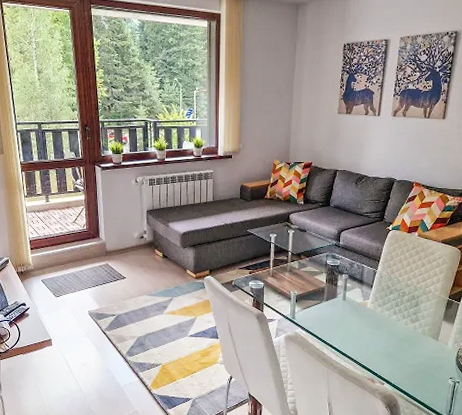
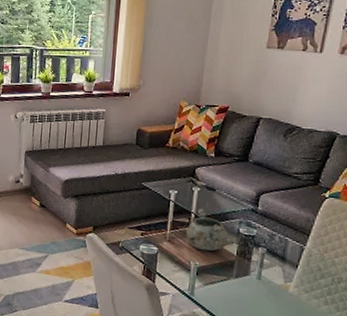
decorative bowl: none [285,247,318,282] -> present [186,208,228,251]

